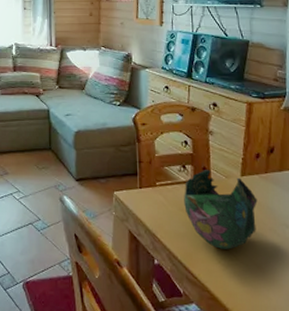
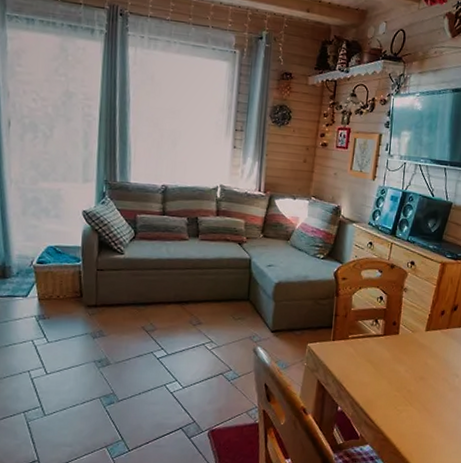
decorative bowl: present [184,169,258,249] -> none [371,323,436,397]

